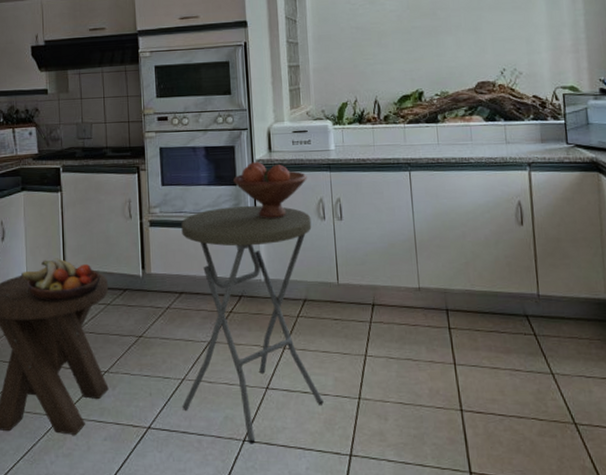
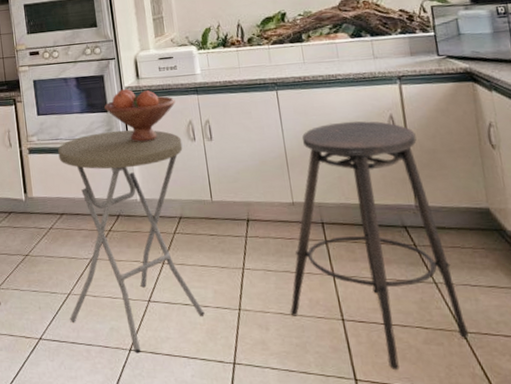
stool: none [410,206,581,463] -> present [290,121,469,371]

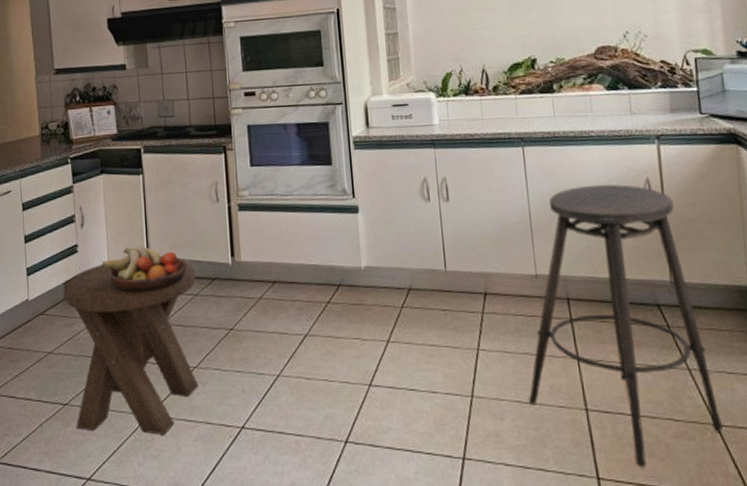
side table: present [58,130,205,354] -> none [272,187,433,446]
fruit bowl: present [104,89,176,142] -> none [328,139,409,201]

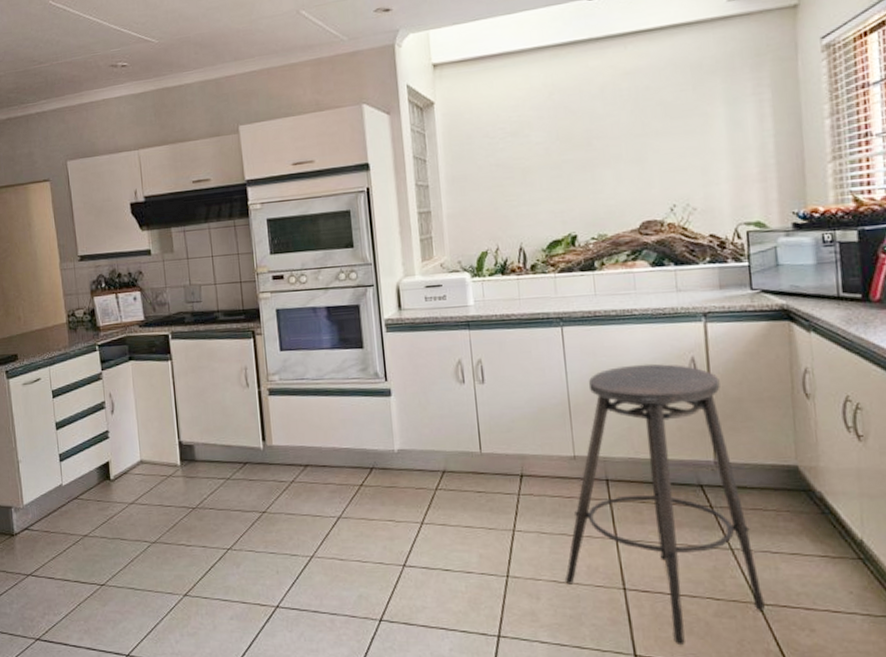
music stool: present [63,260,199,435] -> none [96,445,233,614]
fruit bowl: present [101,245,187,292] -> none [133,431,218,476]

